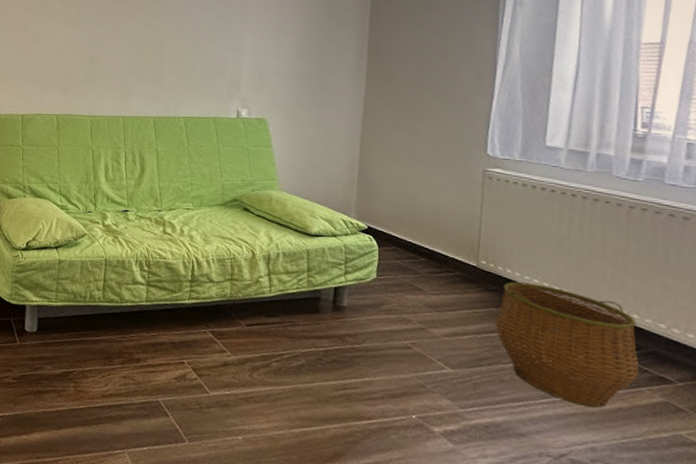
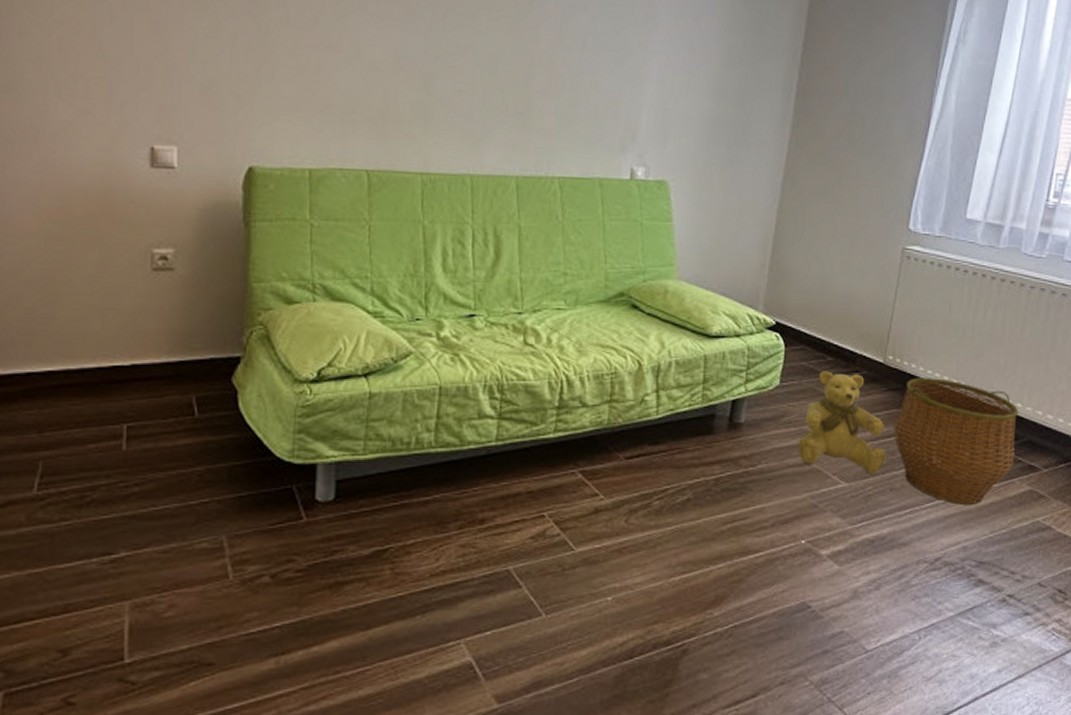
teddy bear: none [400,269,491,364] -> present [798,371,886,474]

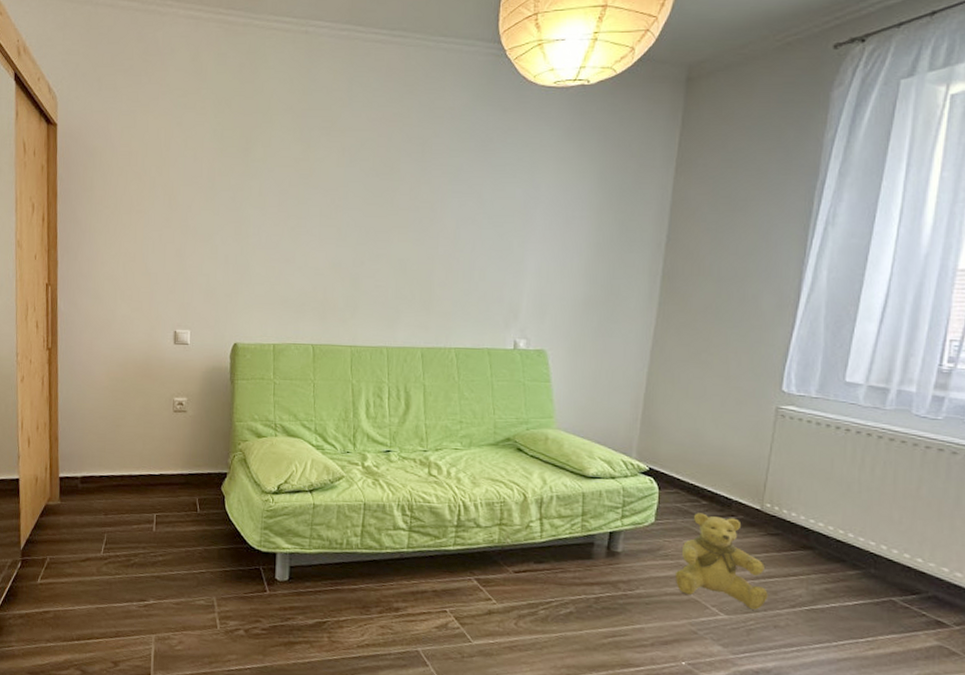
basket: present [893,378,1019,505] -> none [775,525,920,652]

